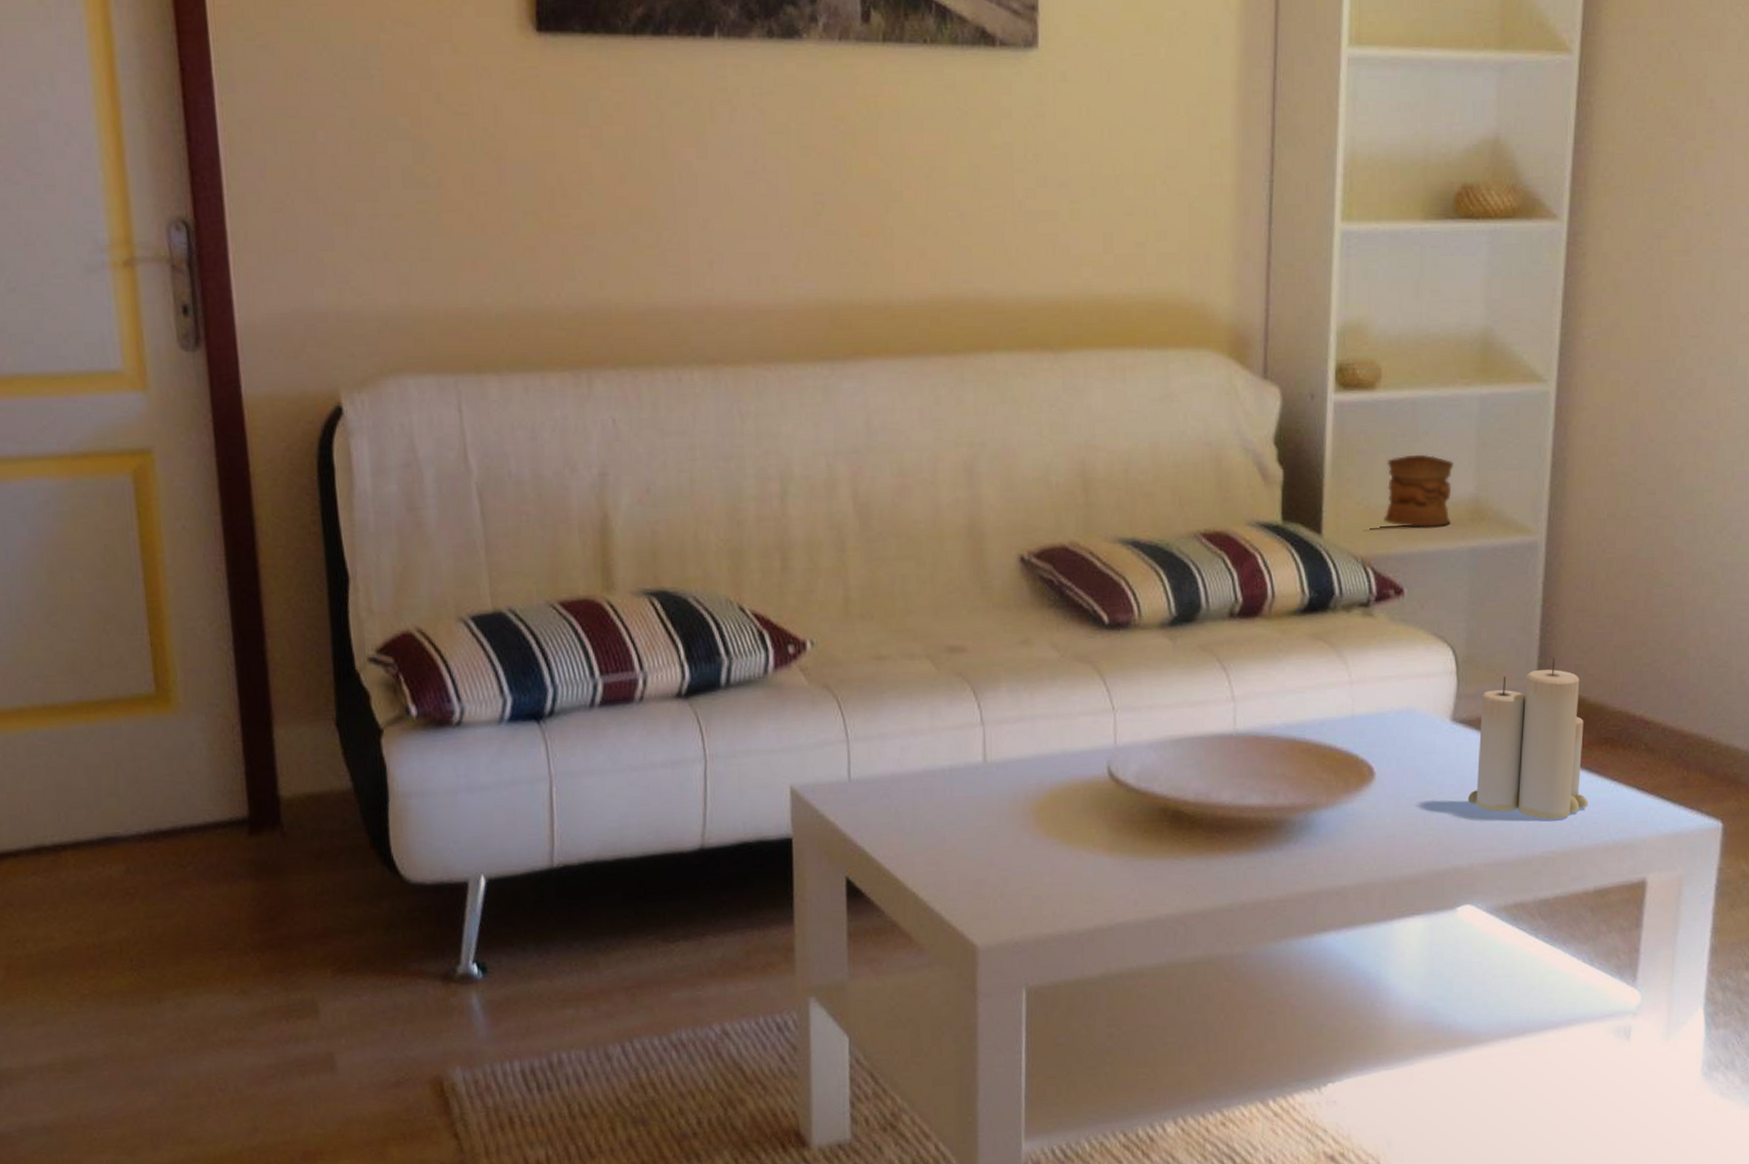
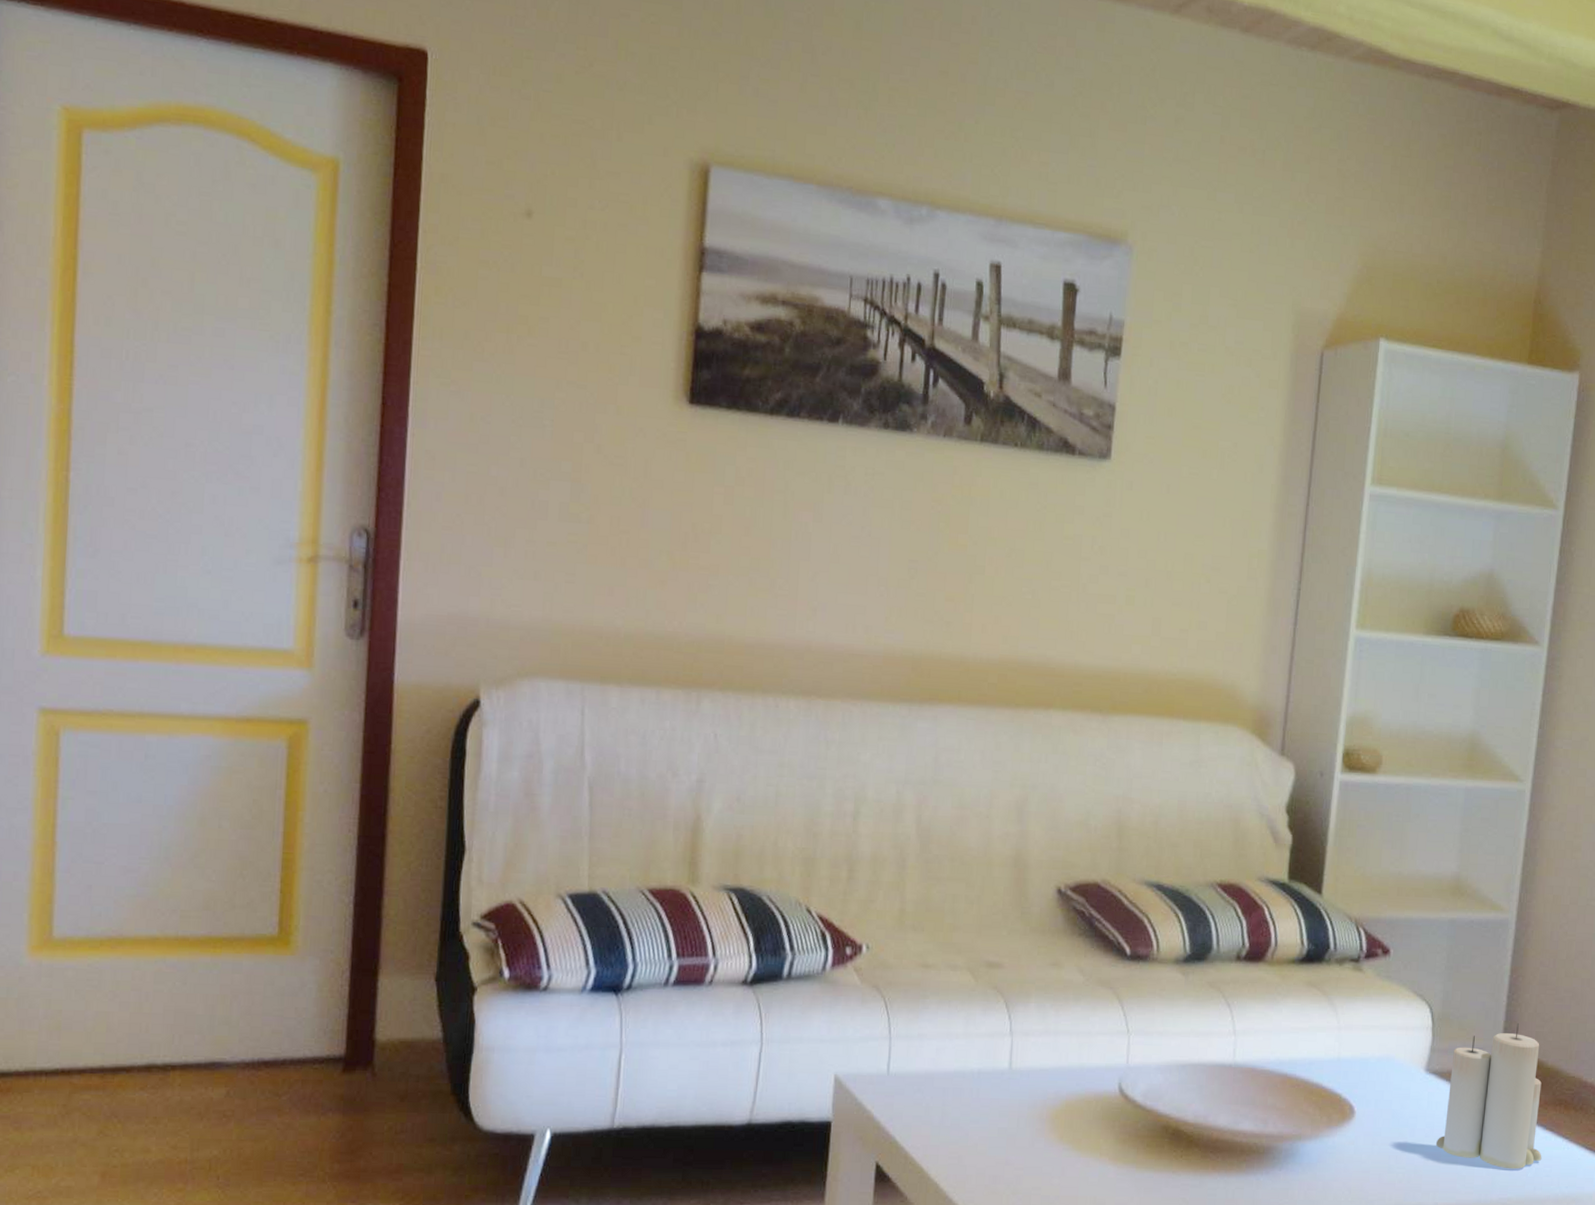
decorative box: present [1384,454,1454,528] -> none [1376,832,1440,899]

